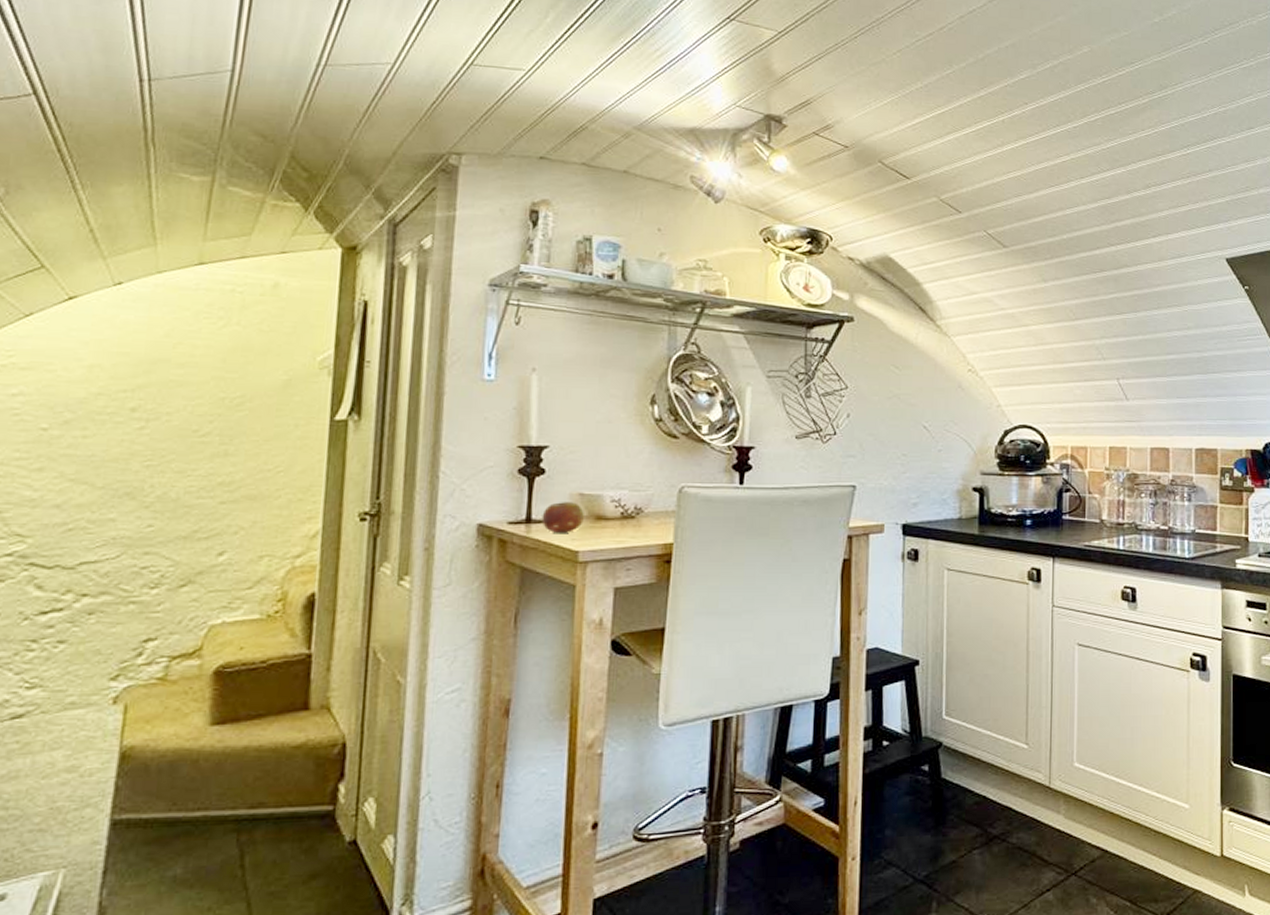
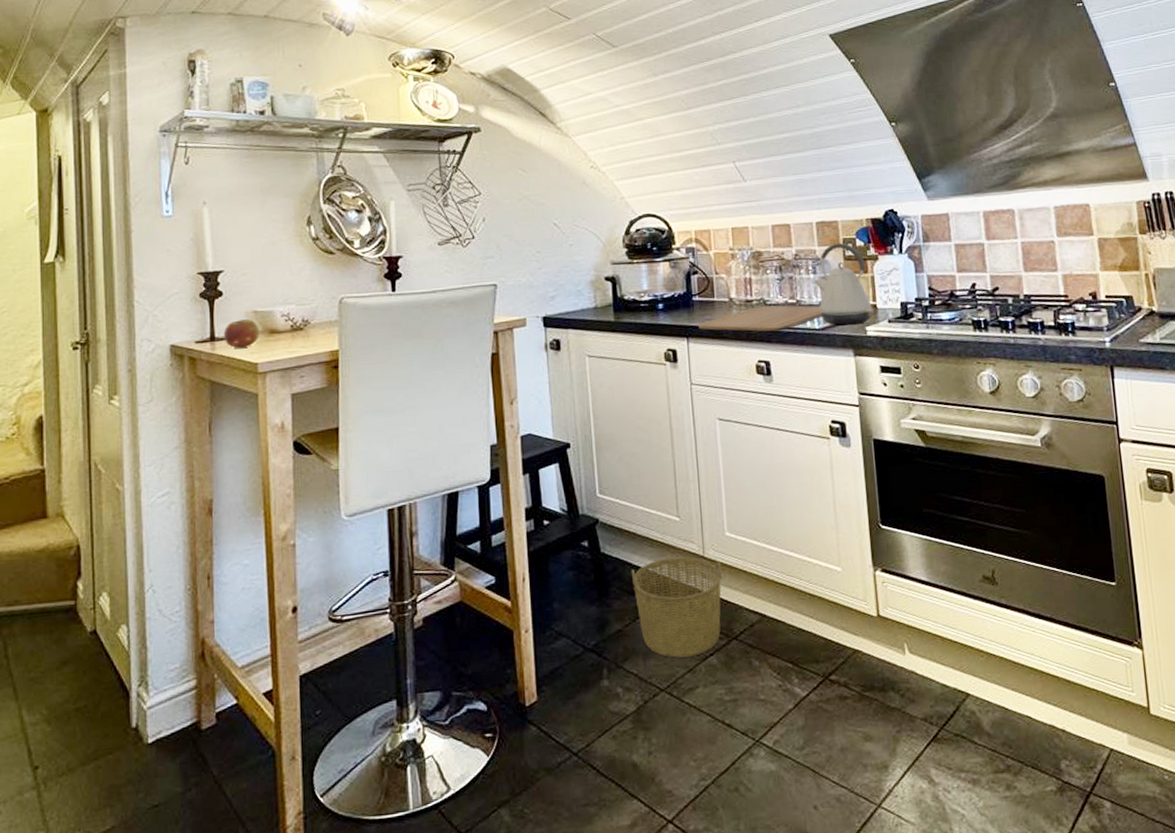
basket: none [971,786,1067,893] -> present [631,556,722,658]
chopping board: none [1066,531,1194,558] -> present [699,305,823,332]
kettle: none [1188,472,1245,556] -> present [814,243,874,326]

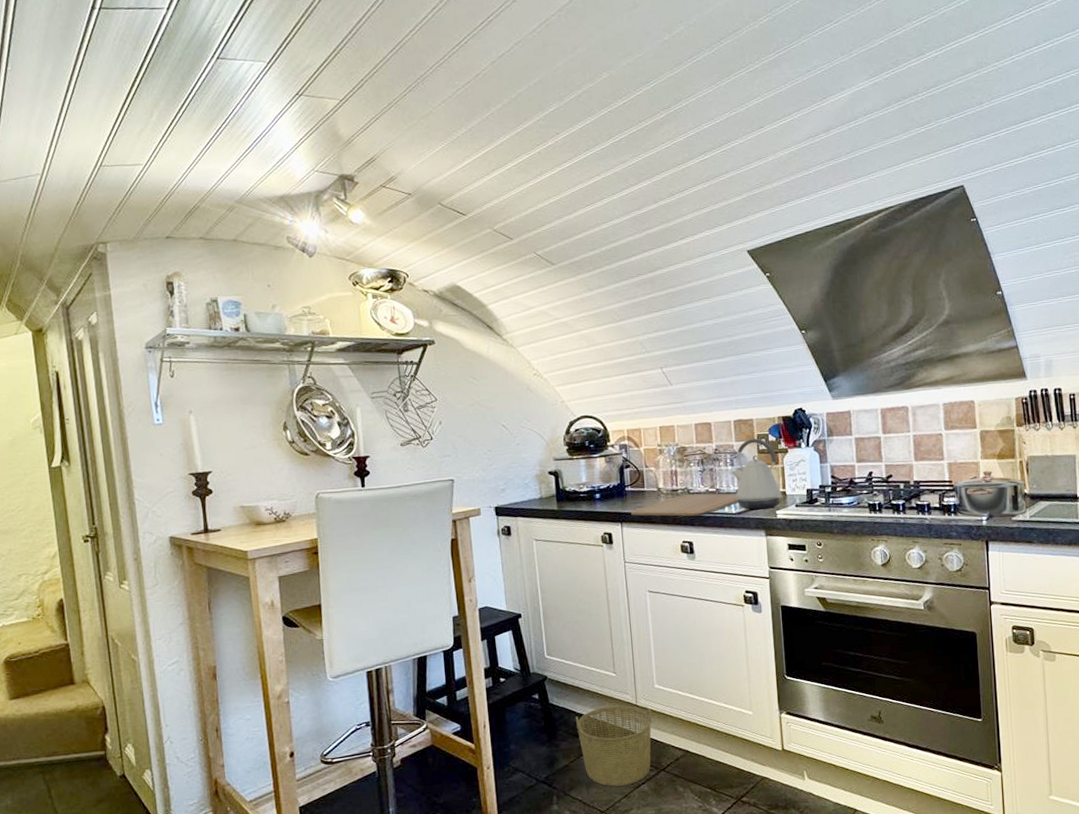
fruit: present [223,319,259,348] -> none [215,513,247,539]
cooking pot: none [1068,284,1155,339] -> present [952,470,1026,518]

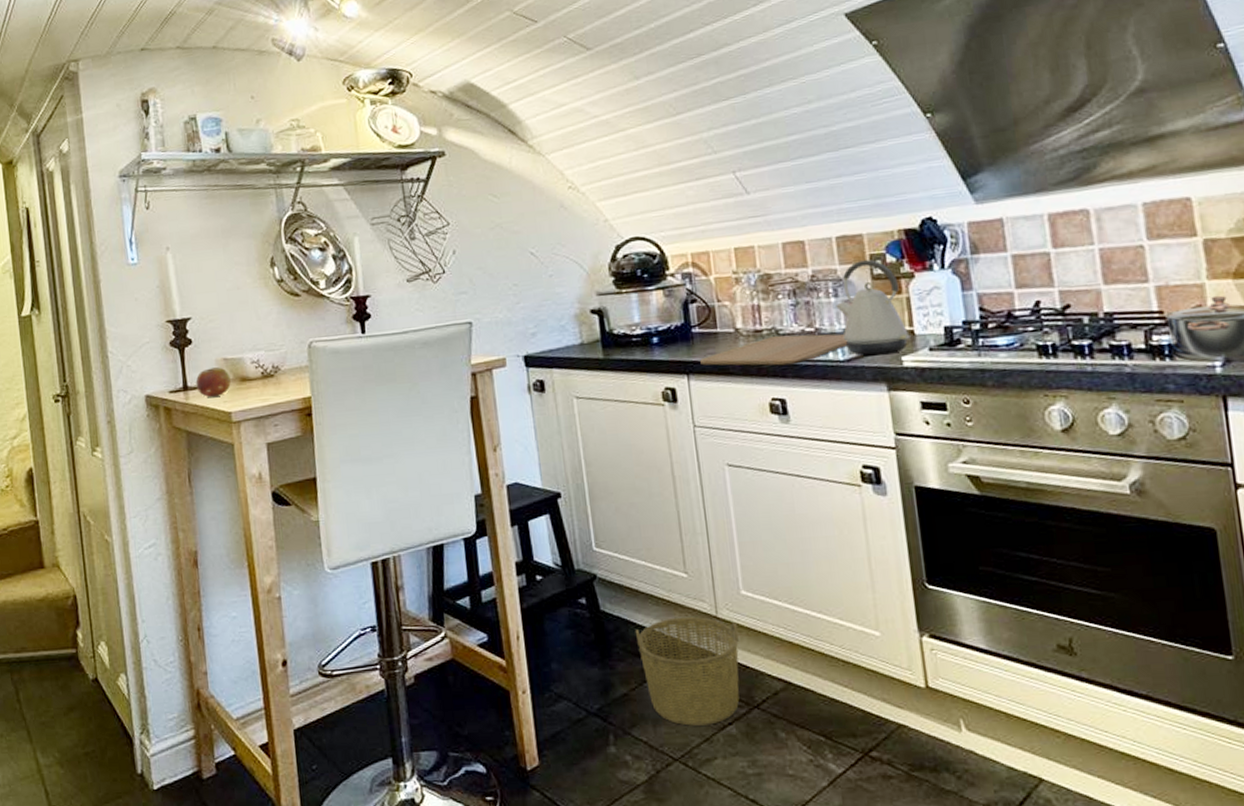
fruit: none [215,513,247,539] -> present [195,367,231,397]

